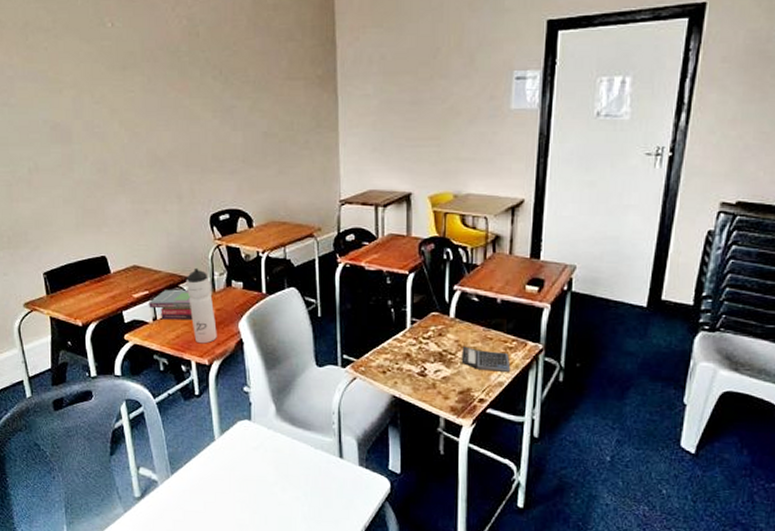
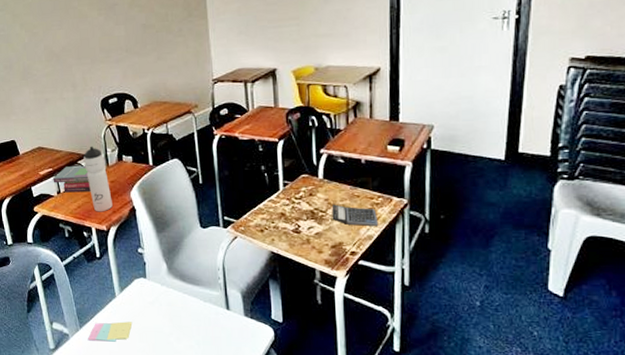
sticky notes: none [180,468,233,491] -> present [88,321,133,342]

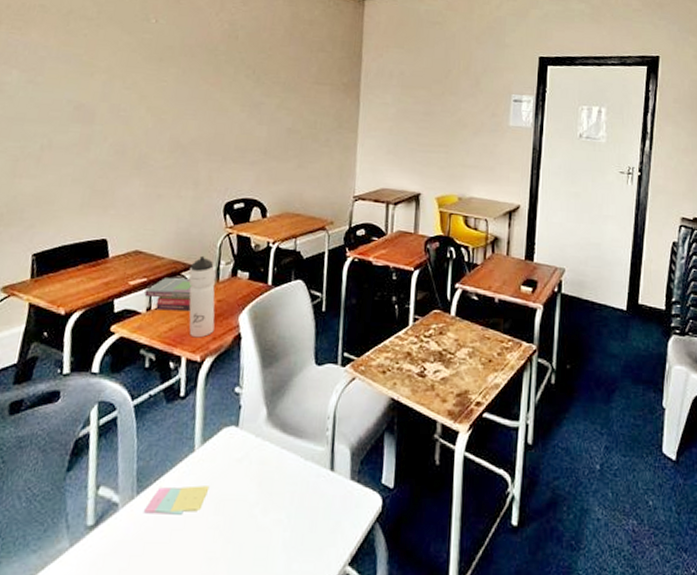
calculator: present [331,204,379,226] -> none [460,345,507,373]

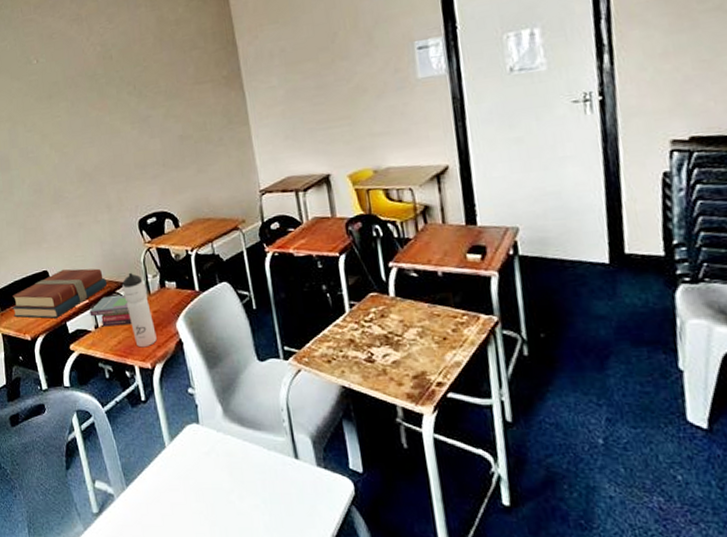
books: none [50,240,174,293] -> present [11,268,108,319]
sticky notes: present [145,485,210,515] -> none [136,477,187,503]

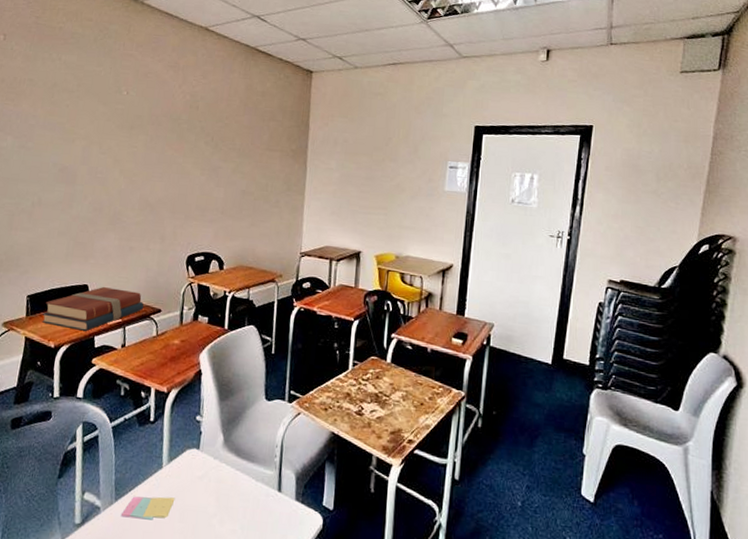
books: present [89,293,148,327] -> none [120,319,180,350]
water bottle: present [122,272,157,348] -> none [157,301,180,373]
sticky notes: none [136,477,187,503] -> present [122,496,175,520]

